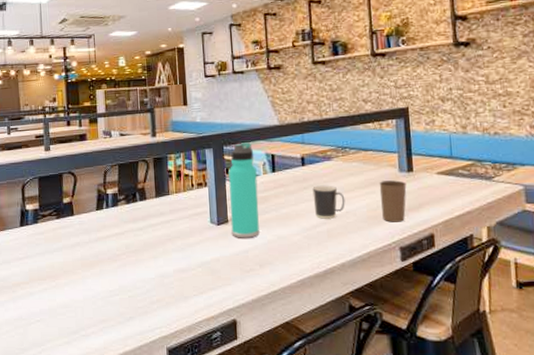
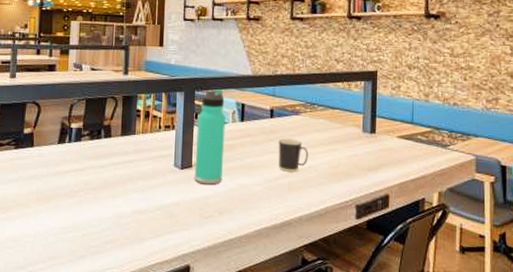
cup: present [379,180,407,222] -> none [342,139,368,181]

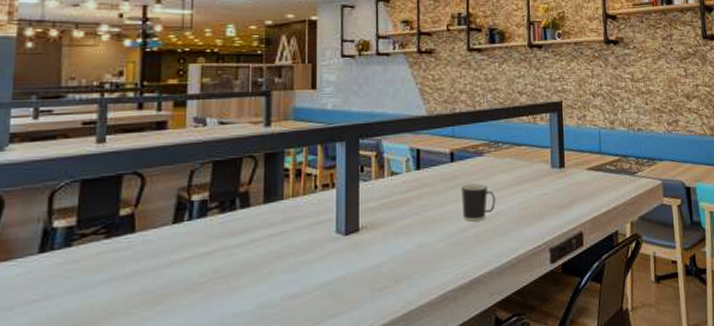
thermos bottle: present [194,89,226,185] -> none [362,135,398,250]

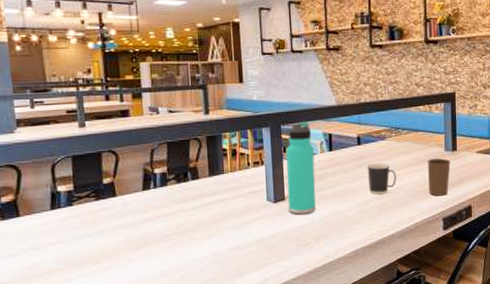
thermos bottle: none [362,135,398,250] -> present [286,122,316,215]
cup: none [531,177,558,222] -> present [427,158,451,196]

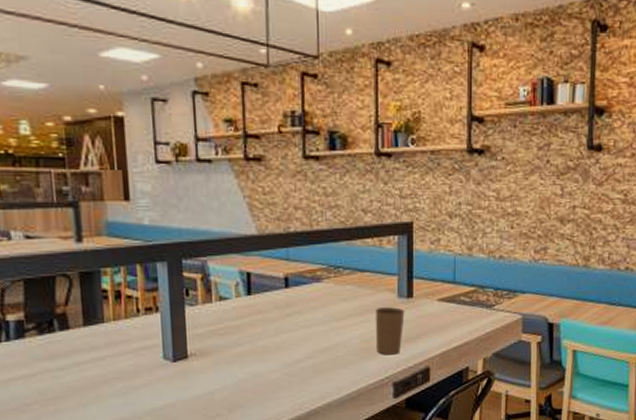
thermos bottle: present [286,122,316,215] -> none [189,256,229,378]
mug: present [367,163,397,195] -> none [297,312,335,352]

